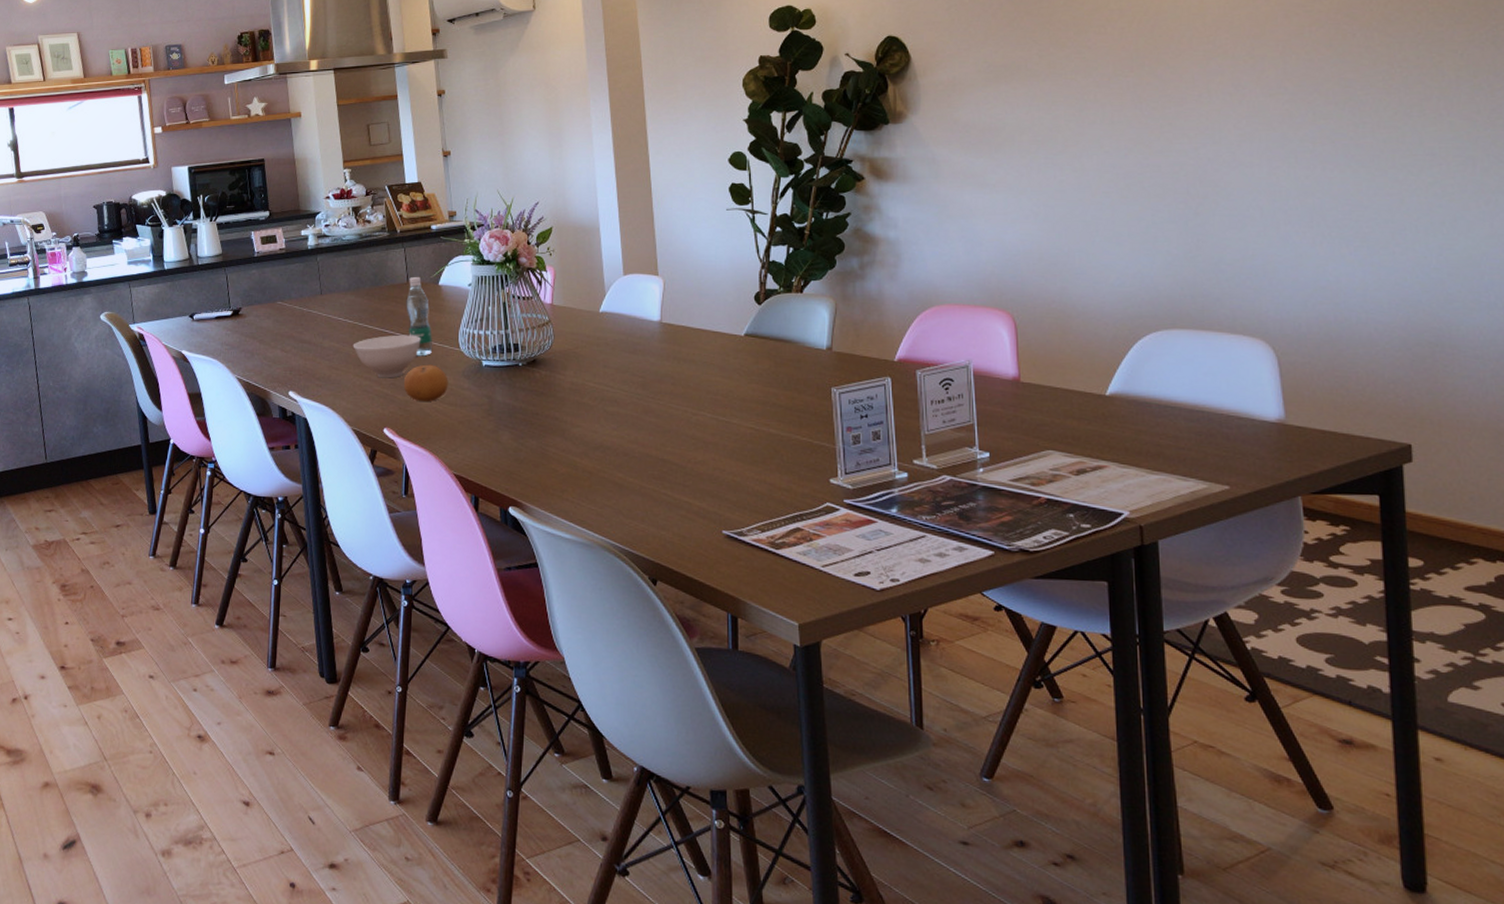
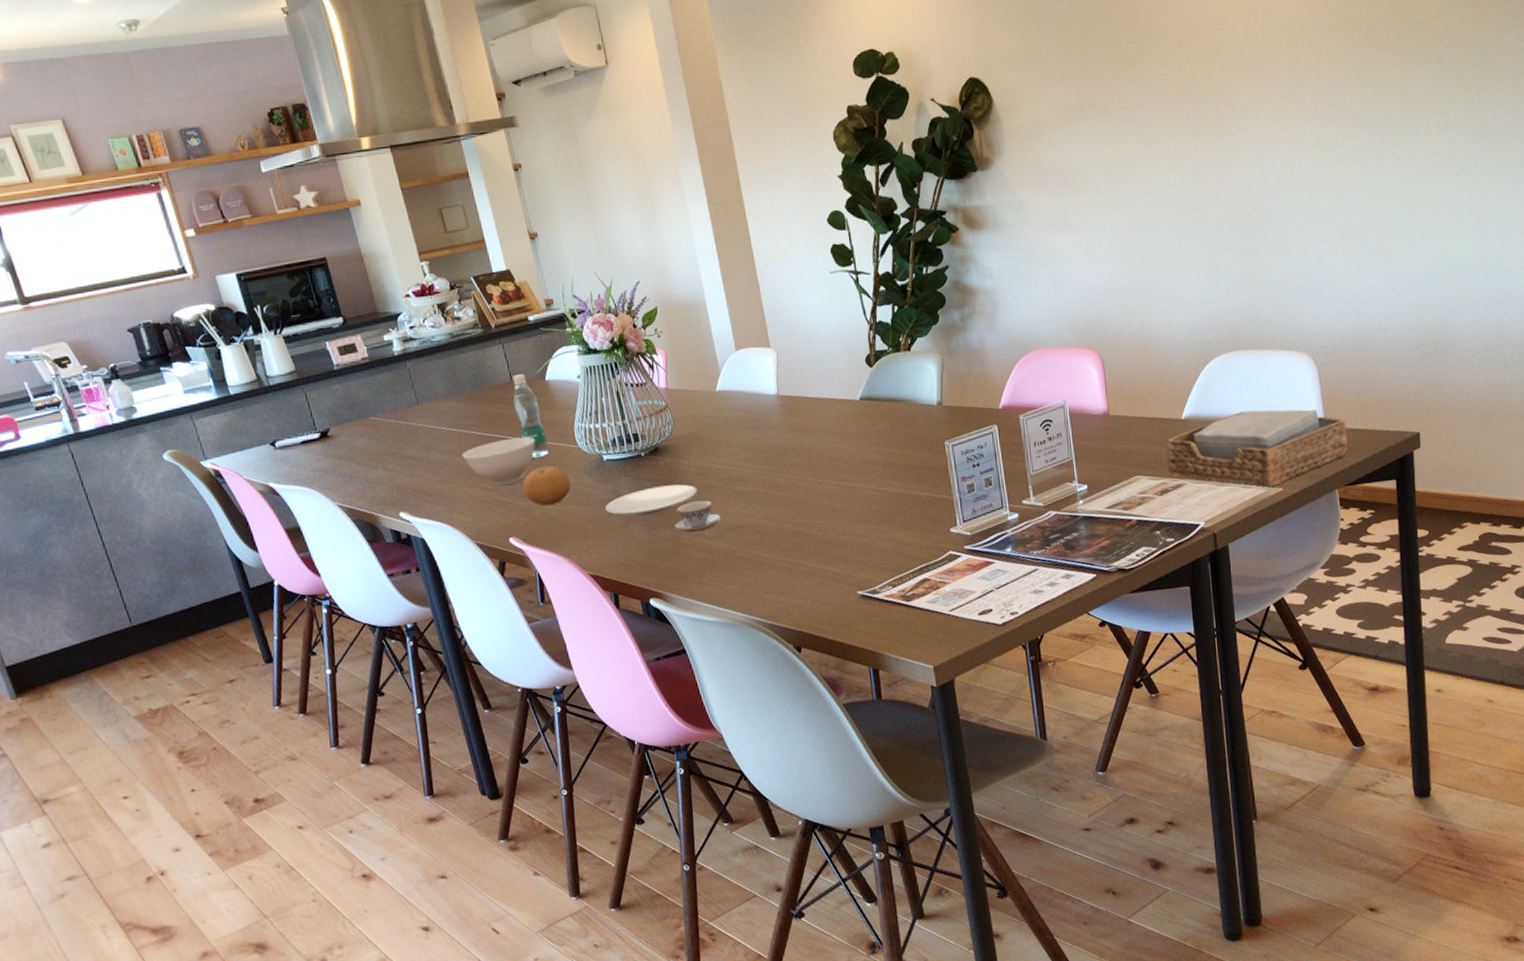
plate: none [477,397,569,423] -> present [604,484,697,516]
teacup: none [542,416,590,447] -> present [674,500,721,533]
napkin holder: none [1085,395,1316,483] -> present [1165,409,1348,487]

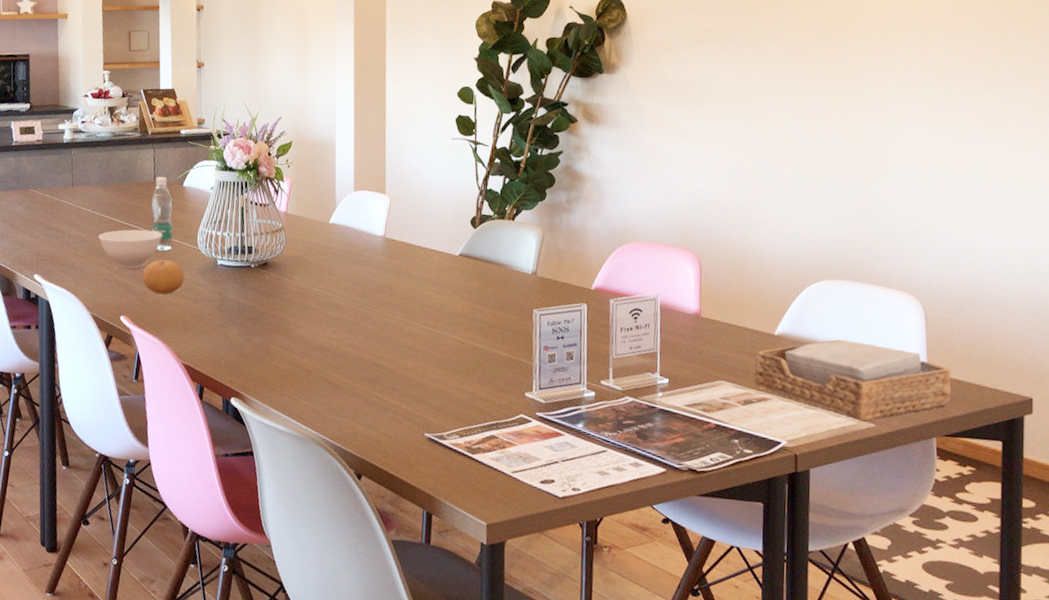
plate: present [604,484,697,516] -> none [209,296,295,321]
teacup: present [674,500,721,533] -> none [267,317,311,346]

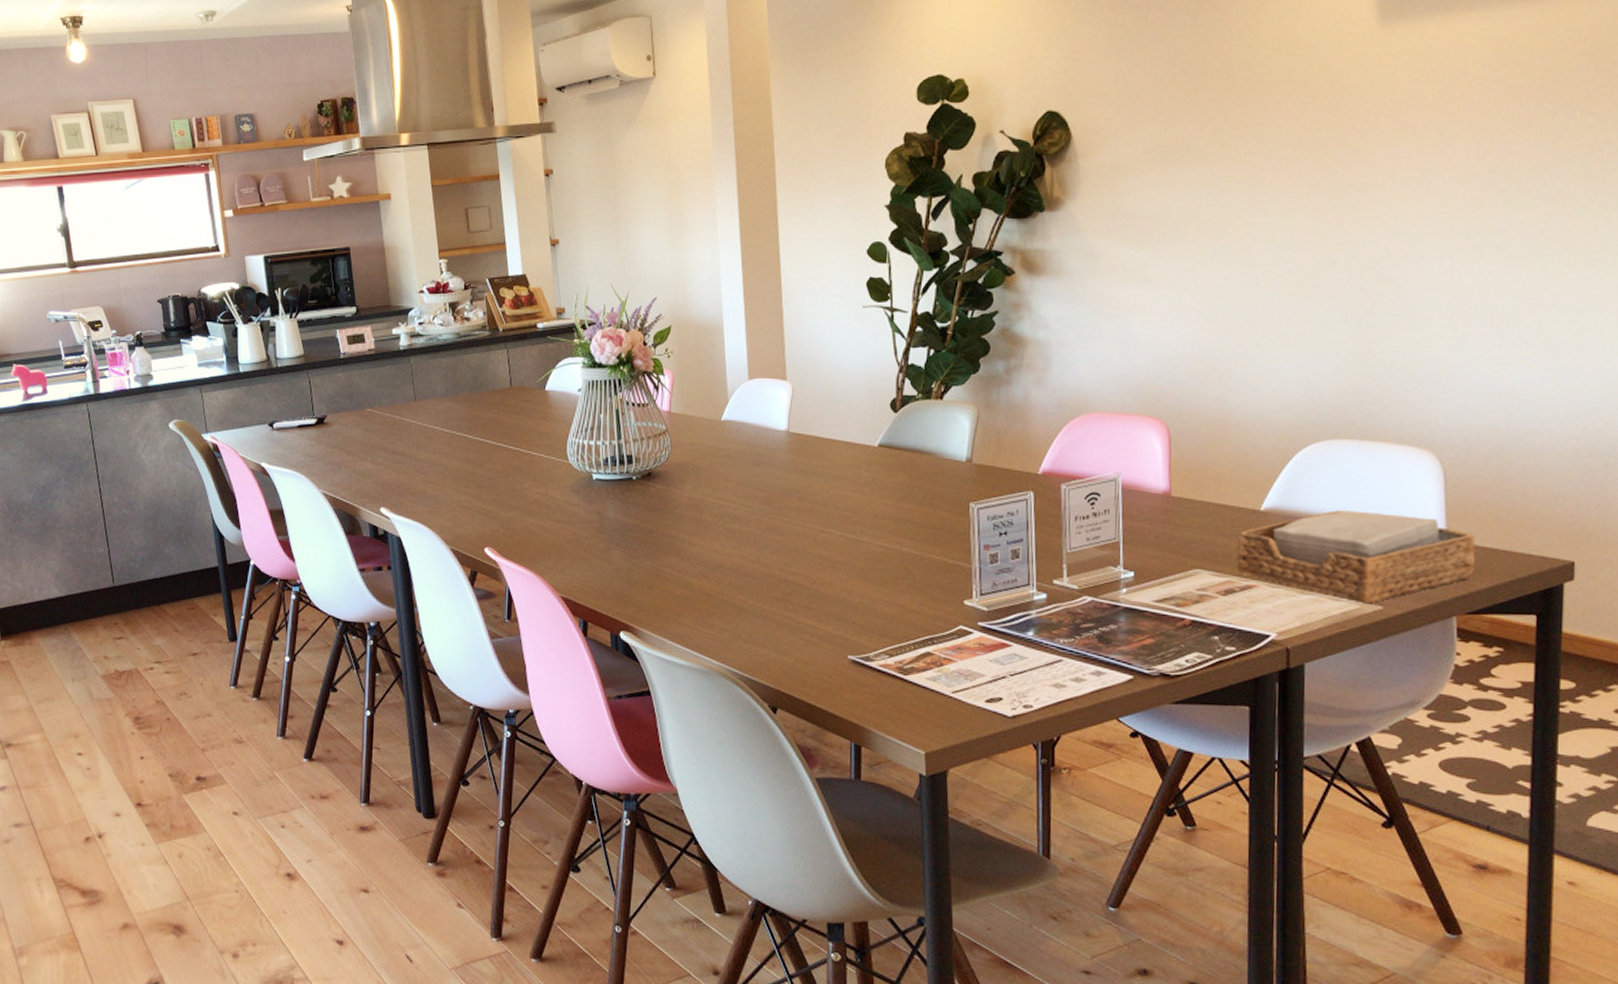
bowl: present [98,229,162,270] -> none [450,445,525,493]
fruit: present [142,259,185,294] -> none [506,478,556,518]
bottle: present [151,176,173,251] -> none [509,380,539,469]

